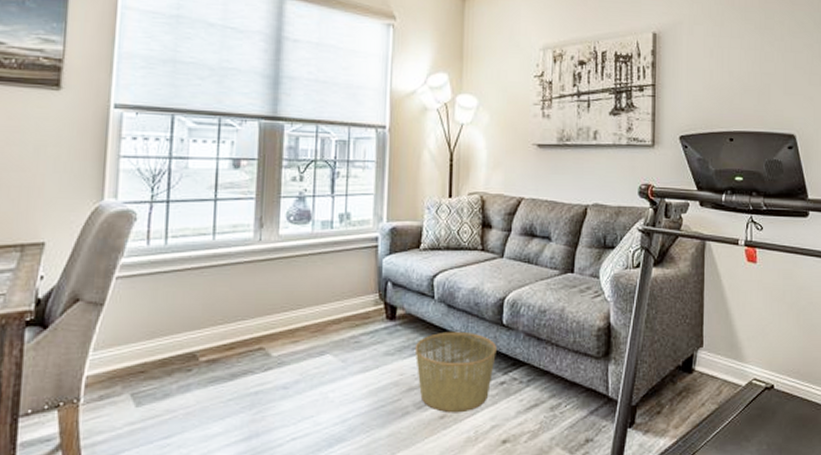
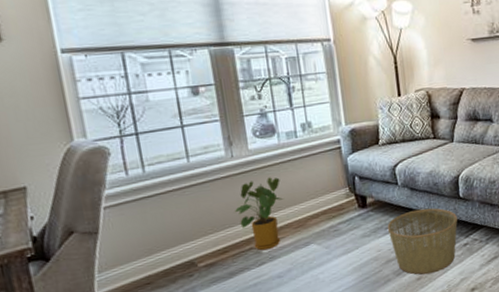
house plant: none [251,269,307,353] -> present [235,177,284,251]

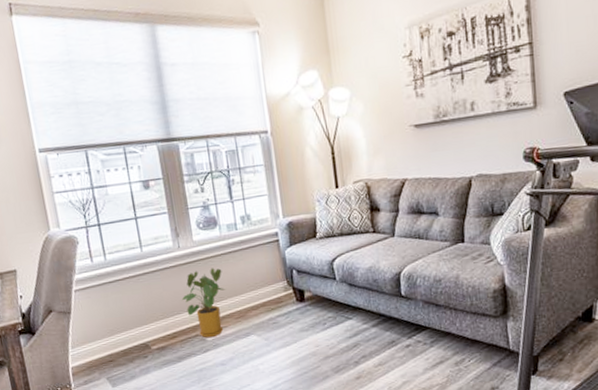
basket: present [387,208,458,275] -> none [325,305,399,374]

